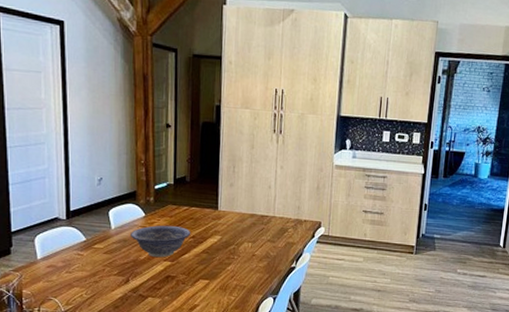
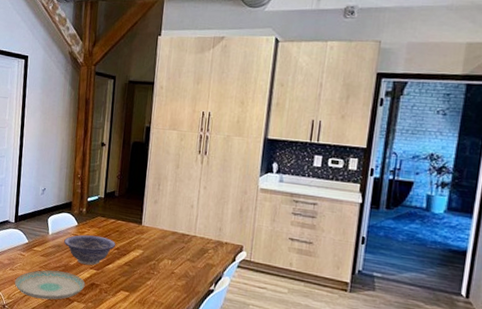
plate: none [73,267,160,300] -> present [14,270,86,300]

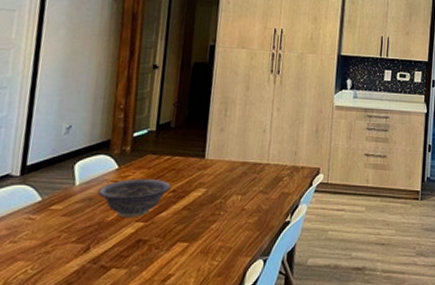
plate: present [14,270,86,300] -> none [16,232,129,275]

